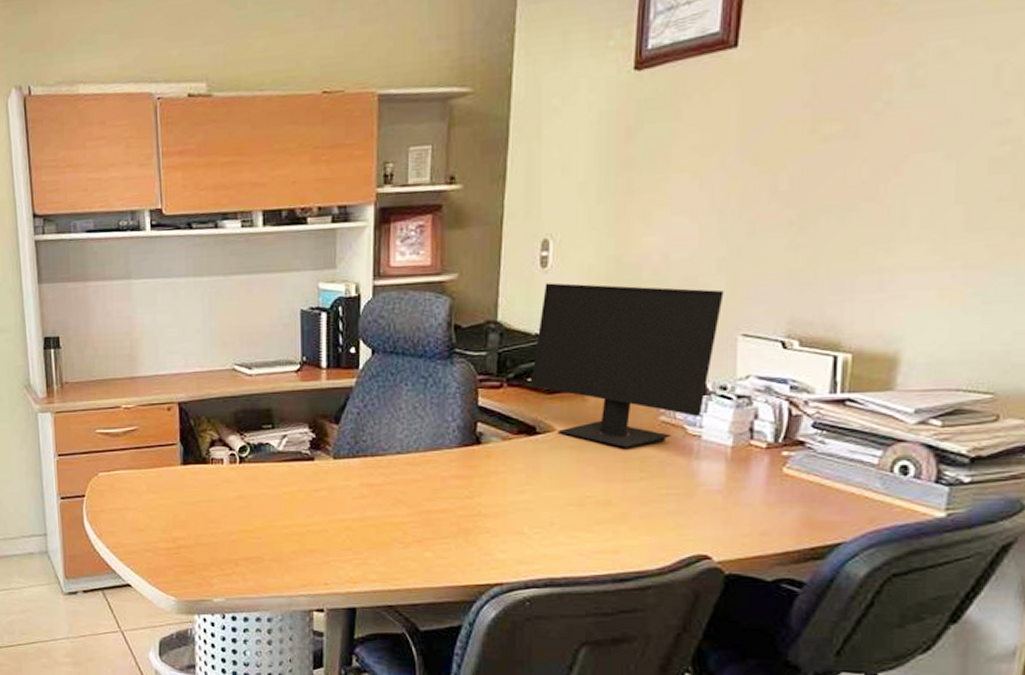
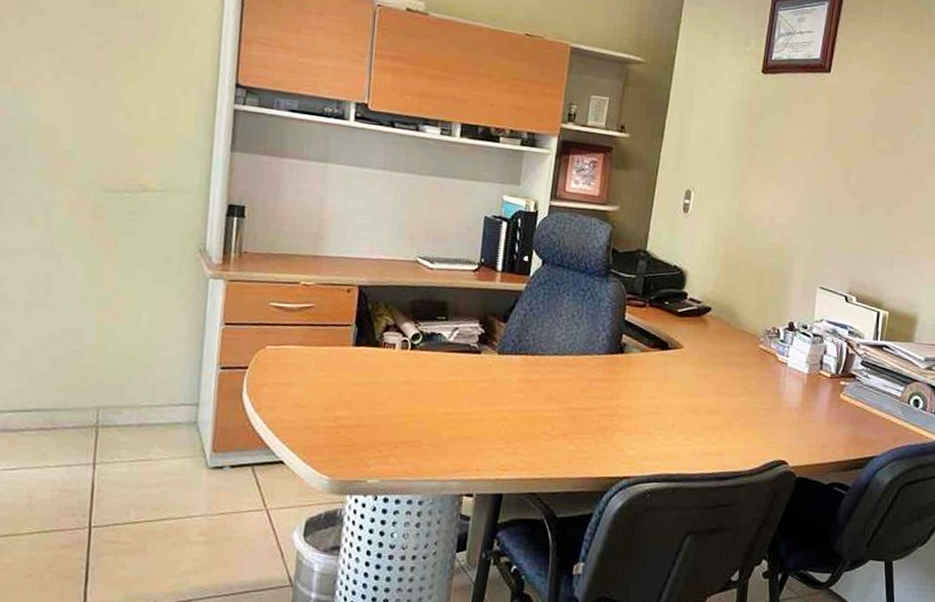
computer monitor: present [530,283,724,448] -> none [666,225,810,368]

